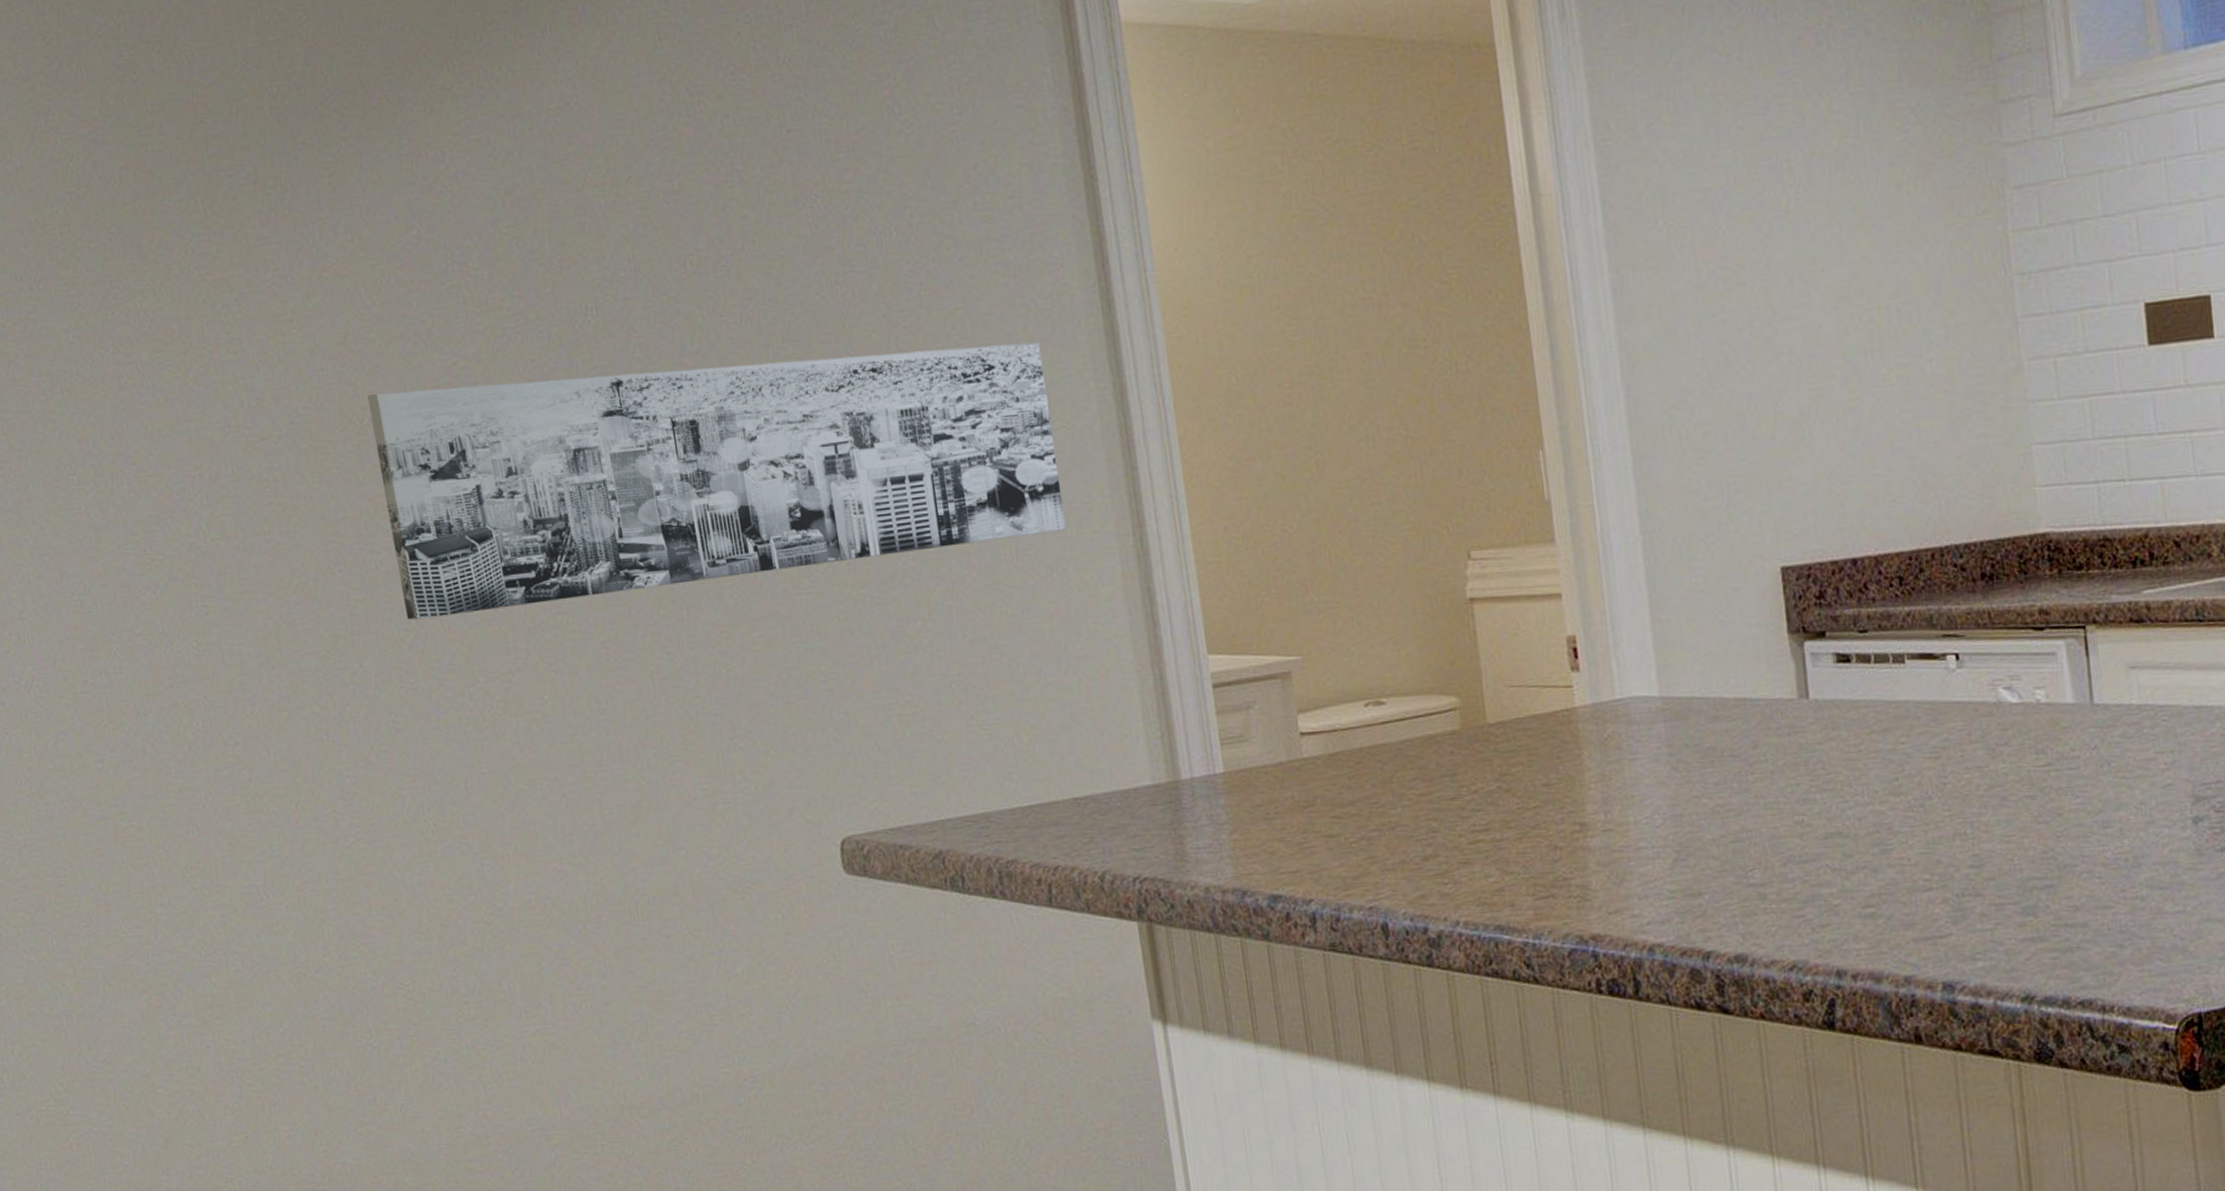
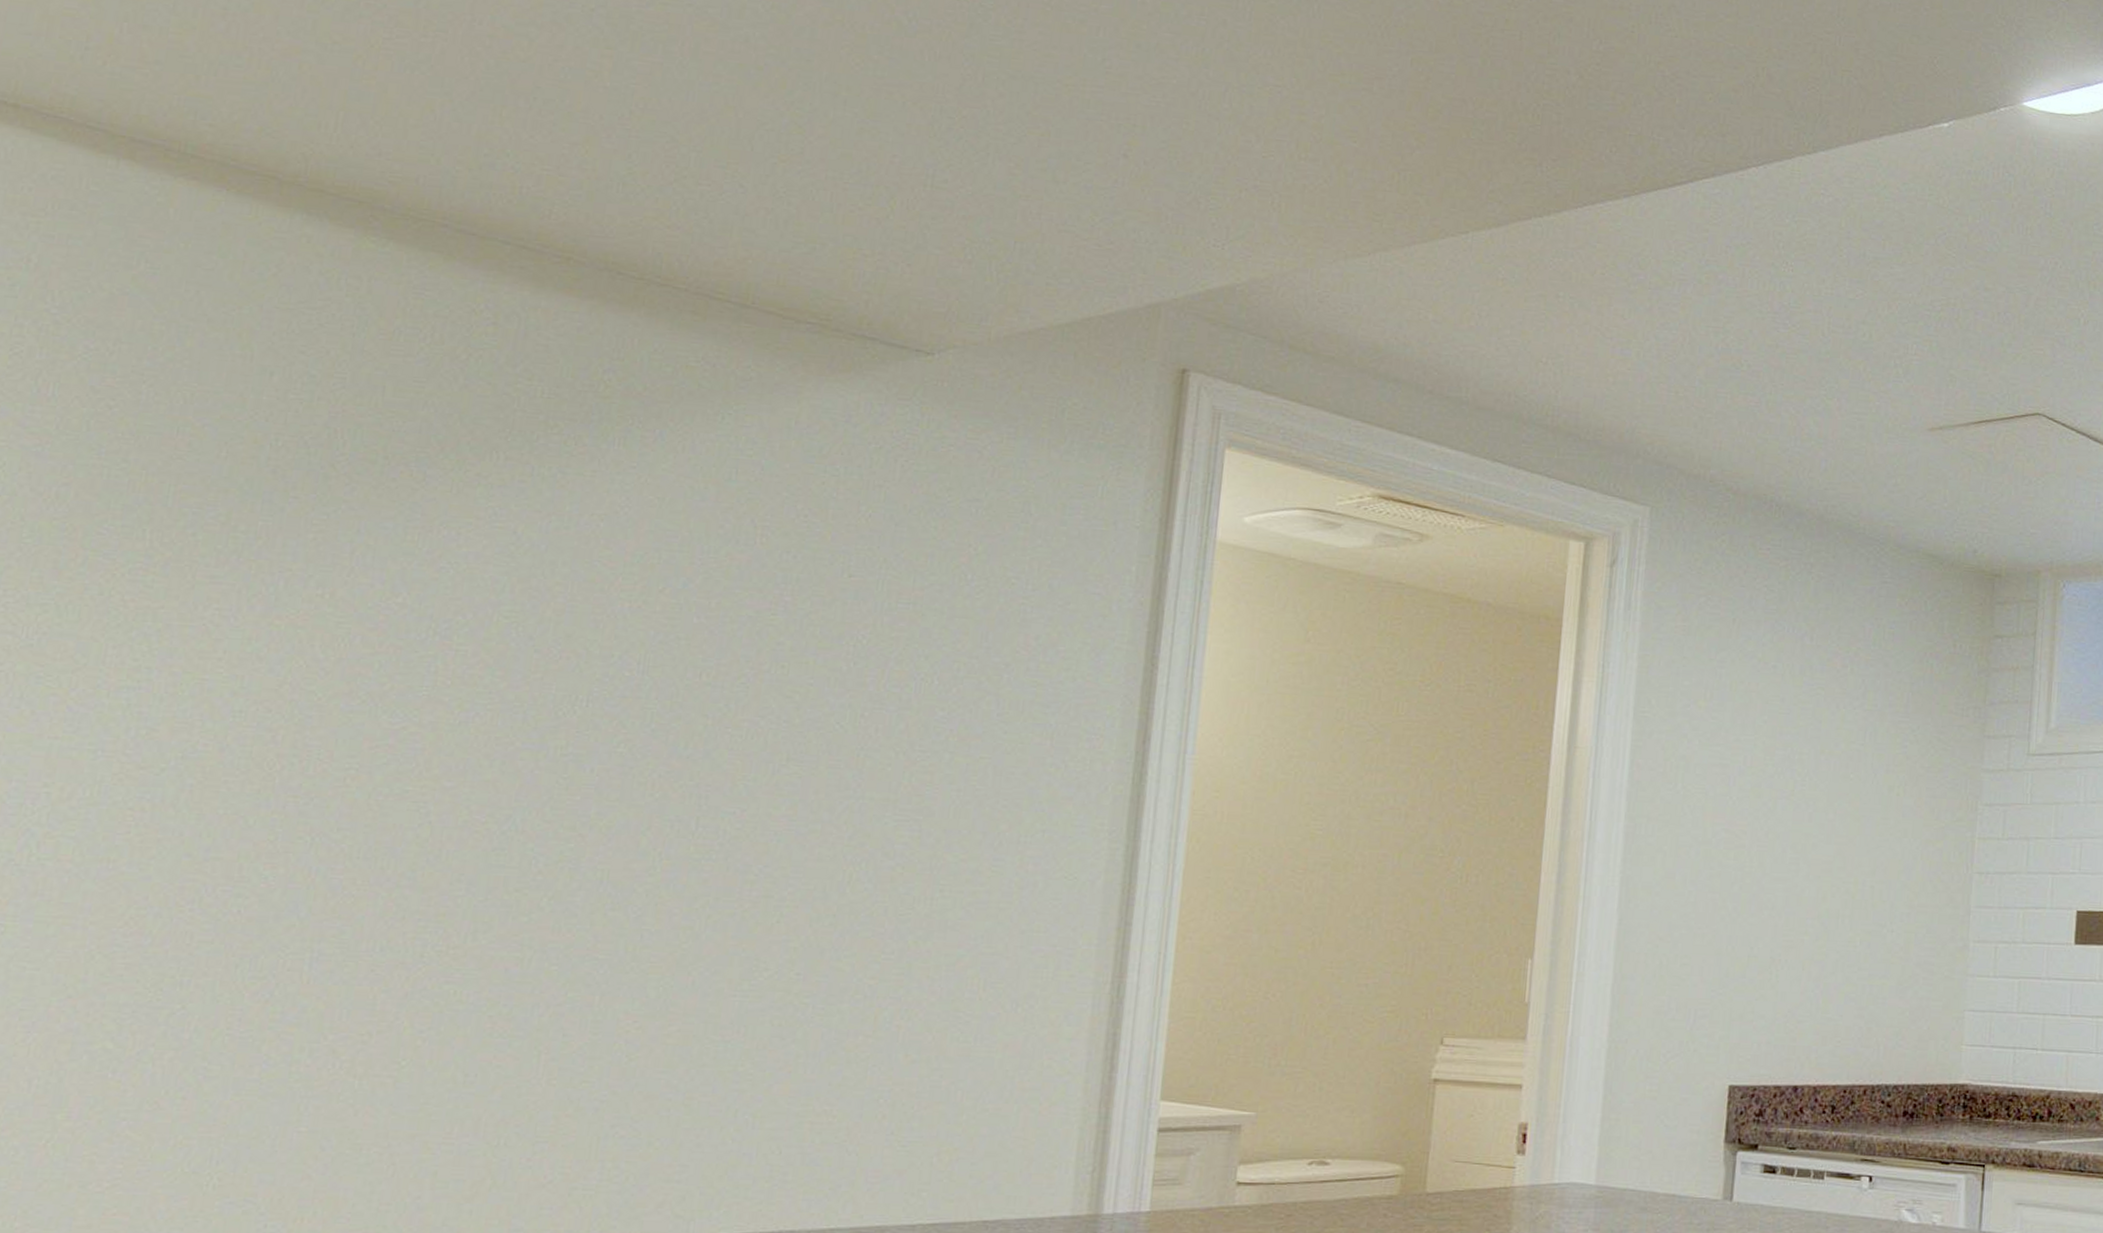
wall art: present [367,342,1067,620] -> none [259,743,1061,971]

